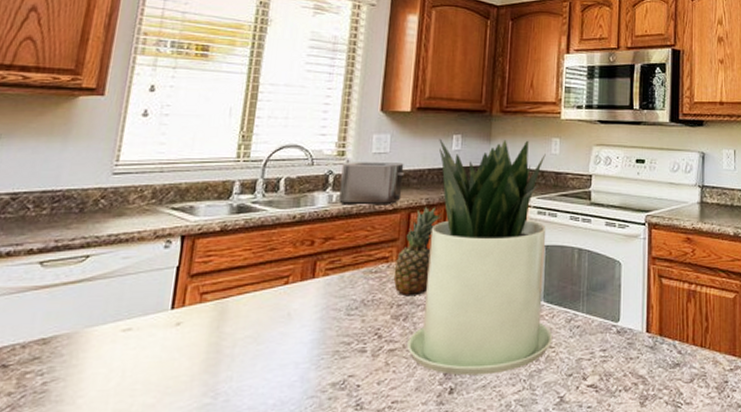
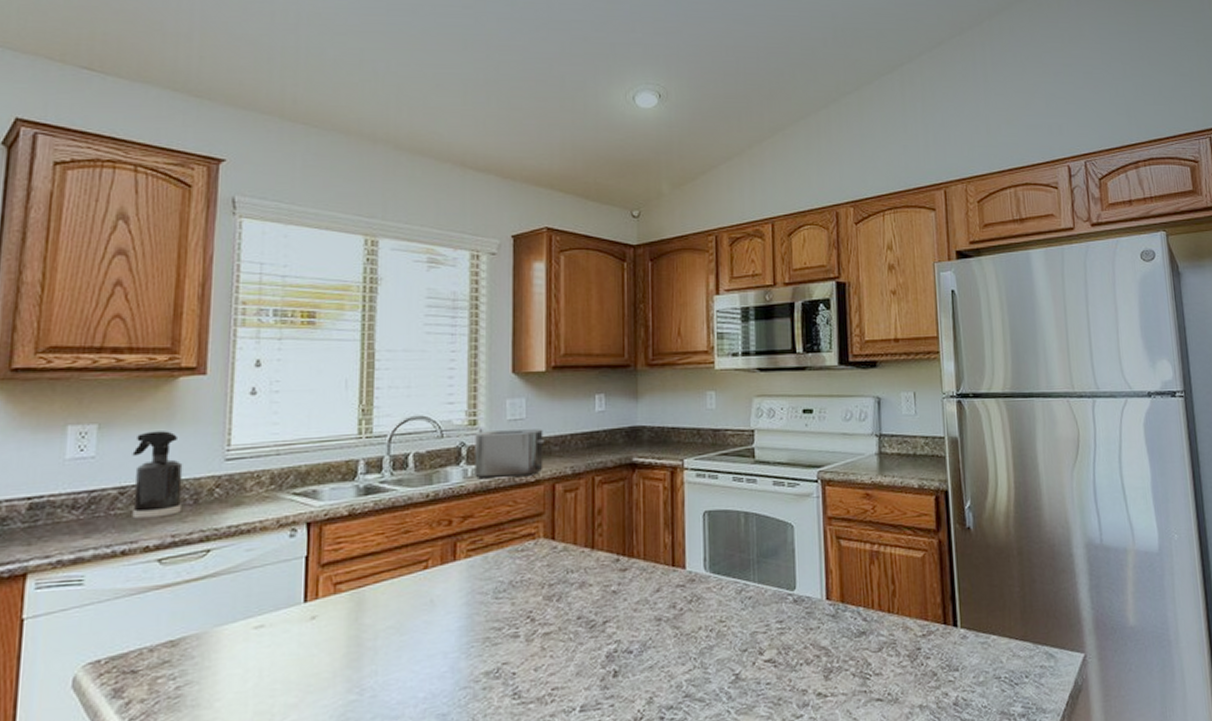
spray bottle: none [20,144,74,223] -> present [132,431,183,519]
fruit: present [393,207,442,297] -> none [542,476,590,575]
planter: present [407,138,553,376] -> none [564,395,723,657]

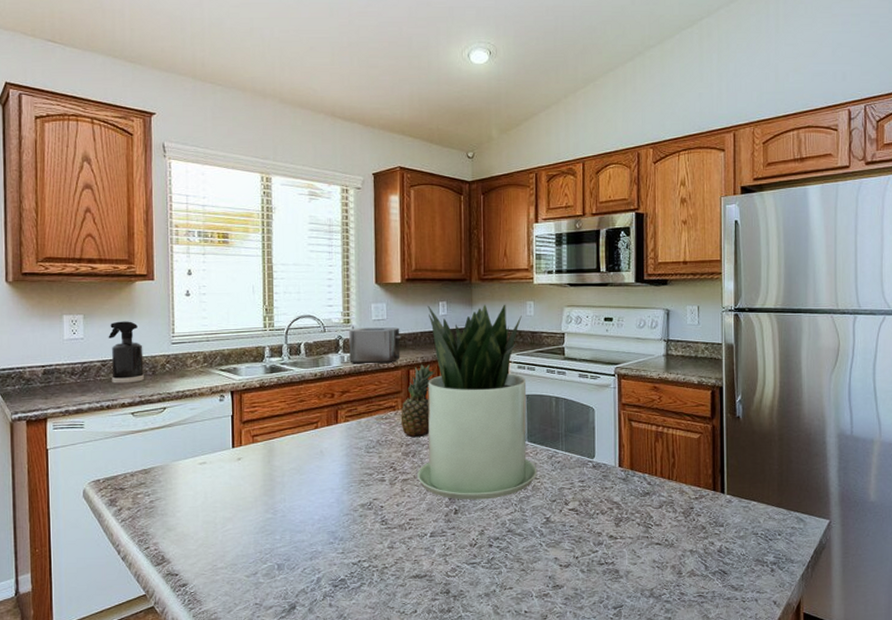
fruit: none [542,476,590,575] -> present [400,364,436,438]
planter: none [564,395,723,657] -> present [417,304,538,500]

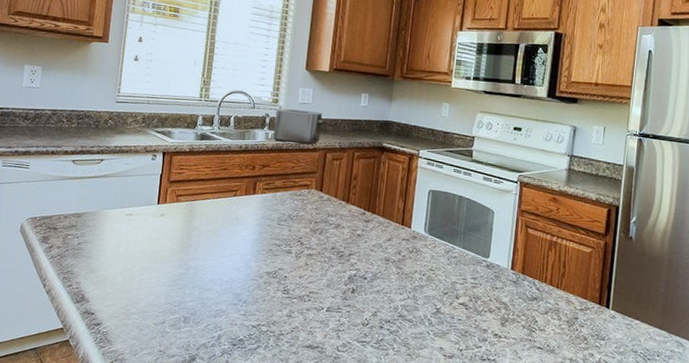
spray bottle: present [108,321,144,383] -> none [59,76,91,134]
fruit: present [400,364,436,438] -> none [312,149,351,217]
planter: present [417,304,538,500] -> none [321,95,437,284]

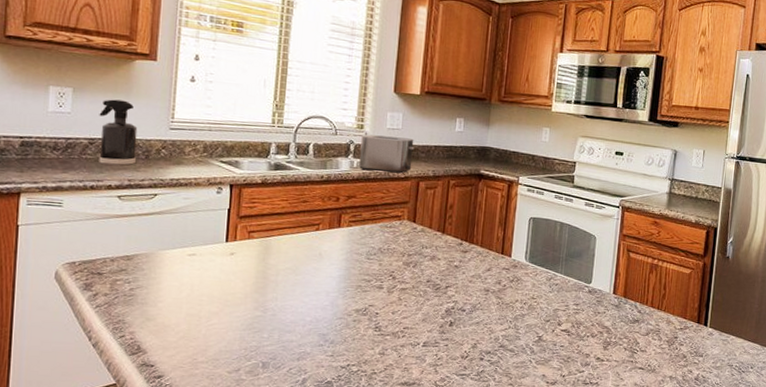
spray bottle: none [59,76,91,134] -> present [99,99,138,166]

